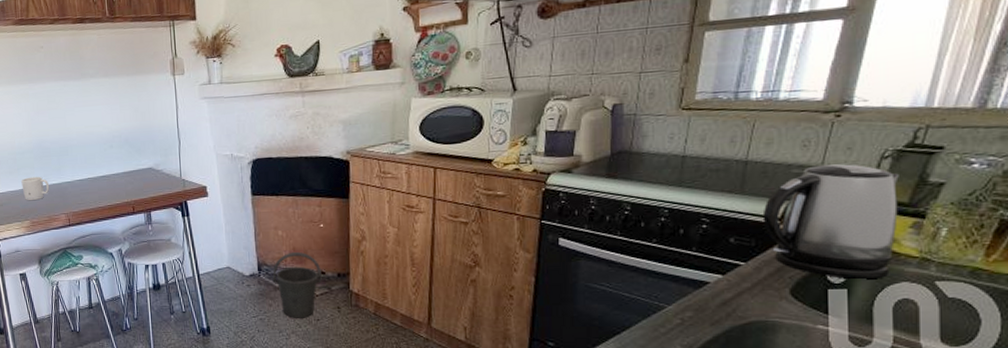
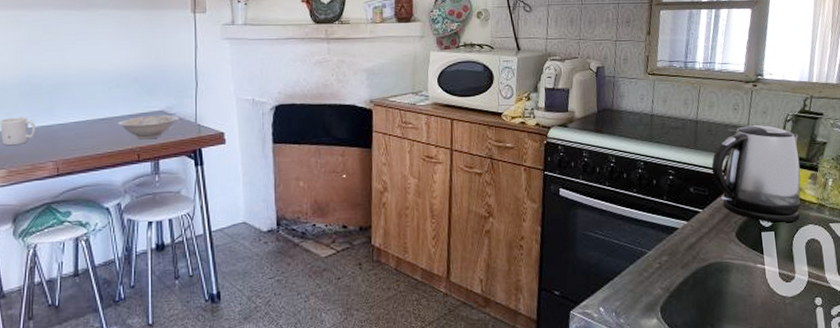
bowl: none [114,171,166,194] -> present [118,115,179,140]
bucket: present [272,252,322,318] -> none [291,205,344,278]

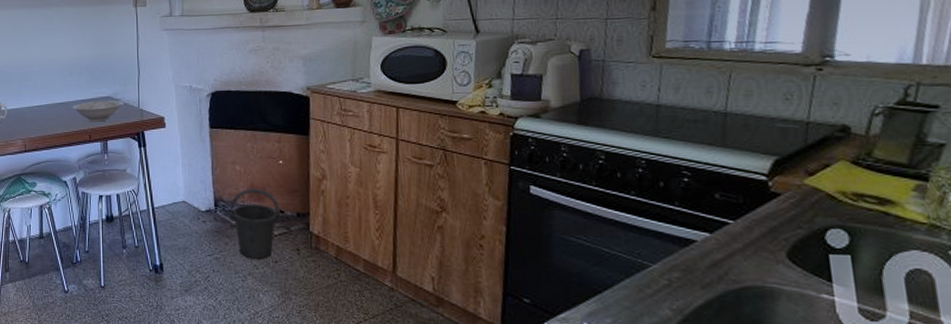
bucket: none [291,205,344,278] -> present [229,189,281,259]
kettle: present [711,125,801,224] -> none [748,120,898,246]

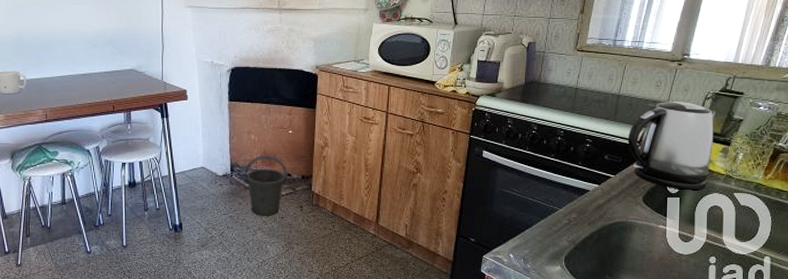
bowl: present [72,100,124,122] -> none [95,73,148,93]
kettle: none [748,120,898,246] -> present [627,102,716,191]

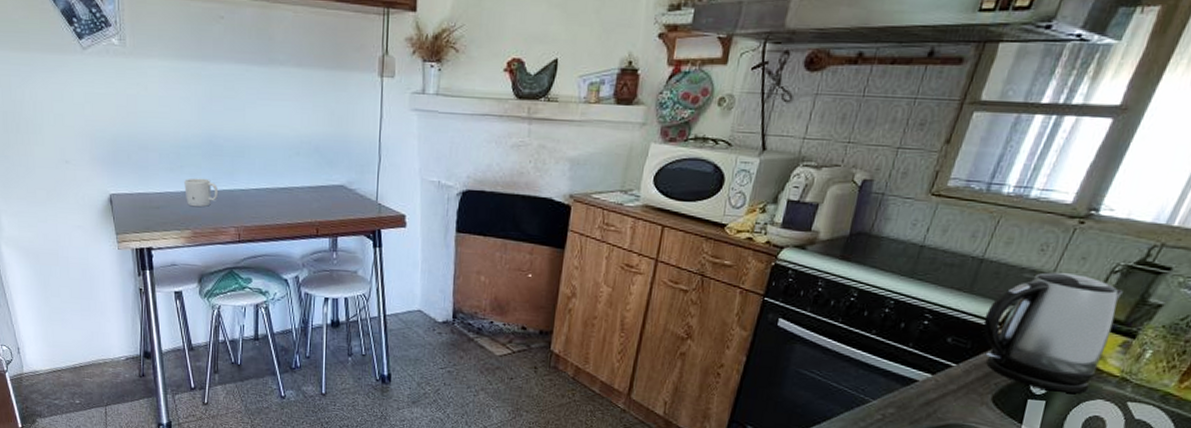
bucket: present [243,156,288,216] -> none [467,302,523,375]

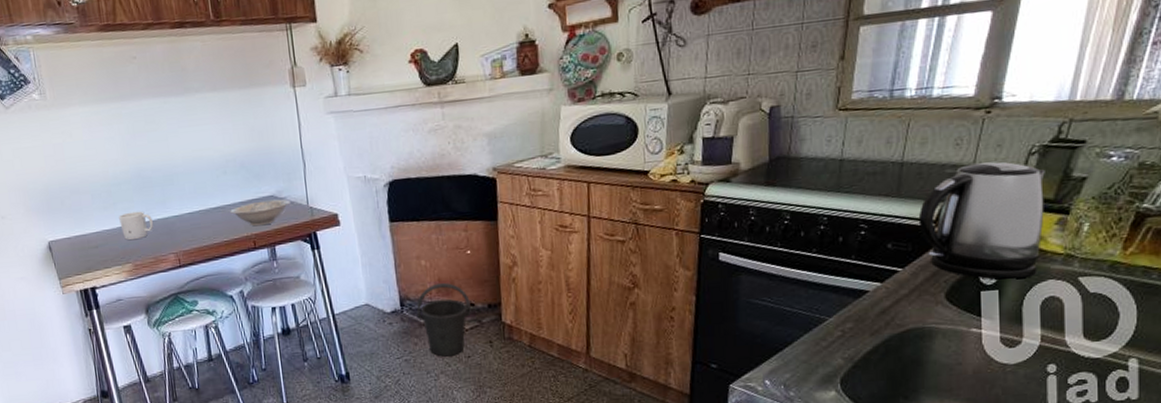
bowl: none [297,189,360,215] -> present [230,199,291,227]
bucket: none [467,302,523,375] -> present [416,283,471,357]

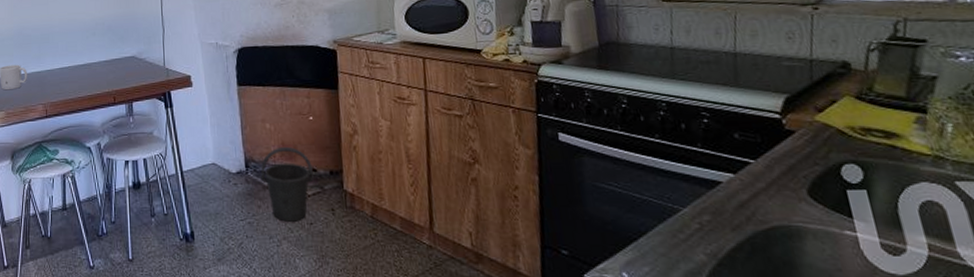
bowl: present [230,199,291,227] -> none [95,60,149,84]
kettle: present [918,161,1045,280] -> none [762,56,906,180]

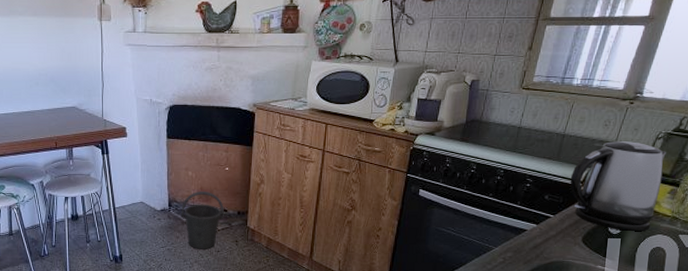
kettle: none [762,56,906,180] -> present [570,141,666,232]

